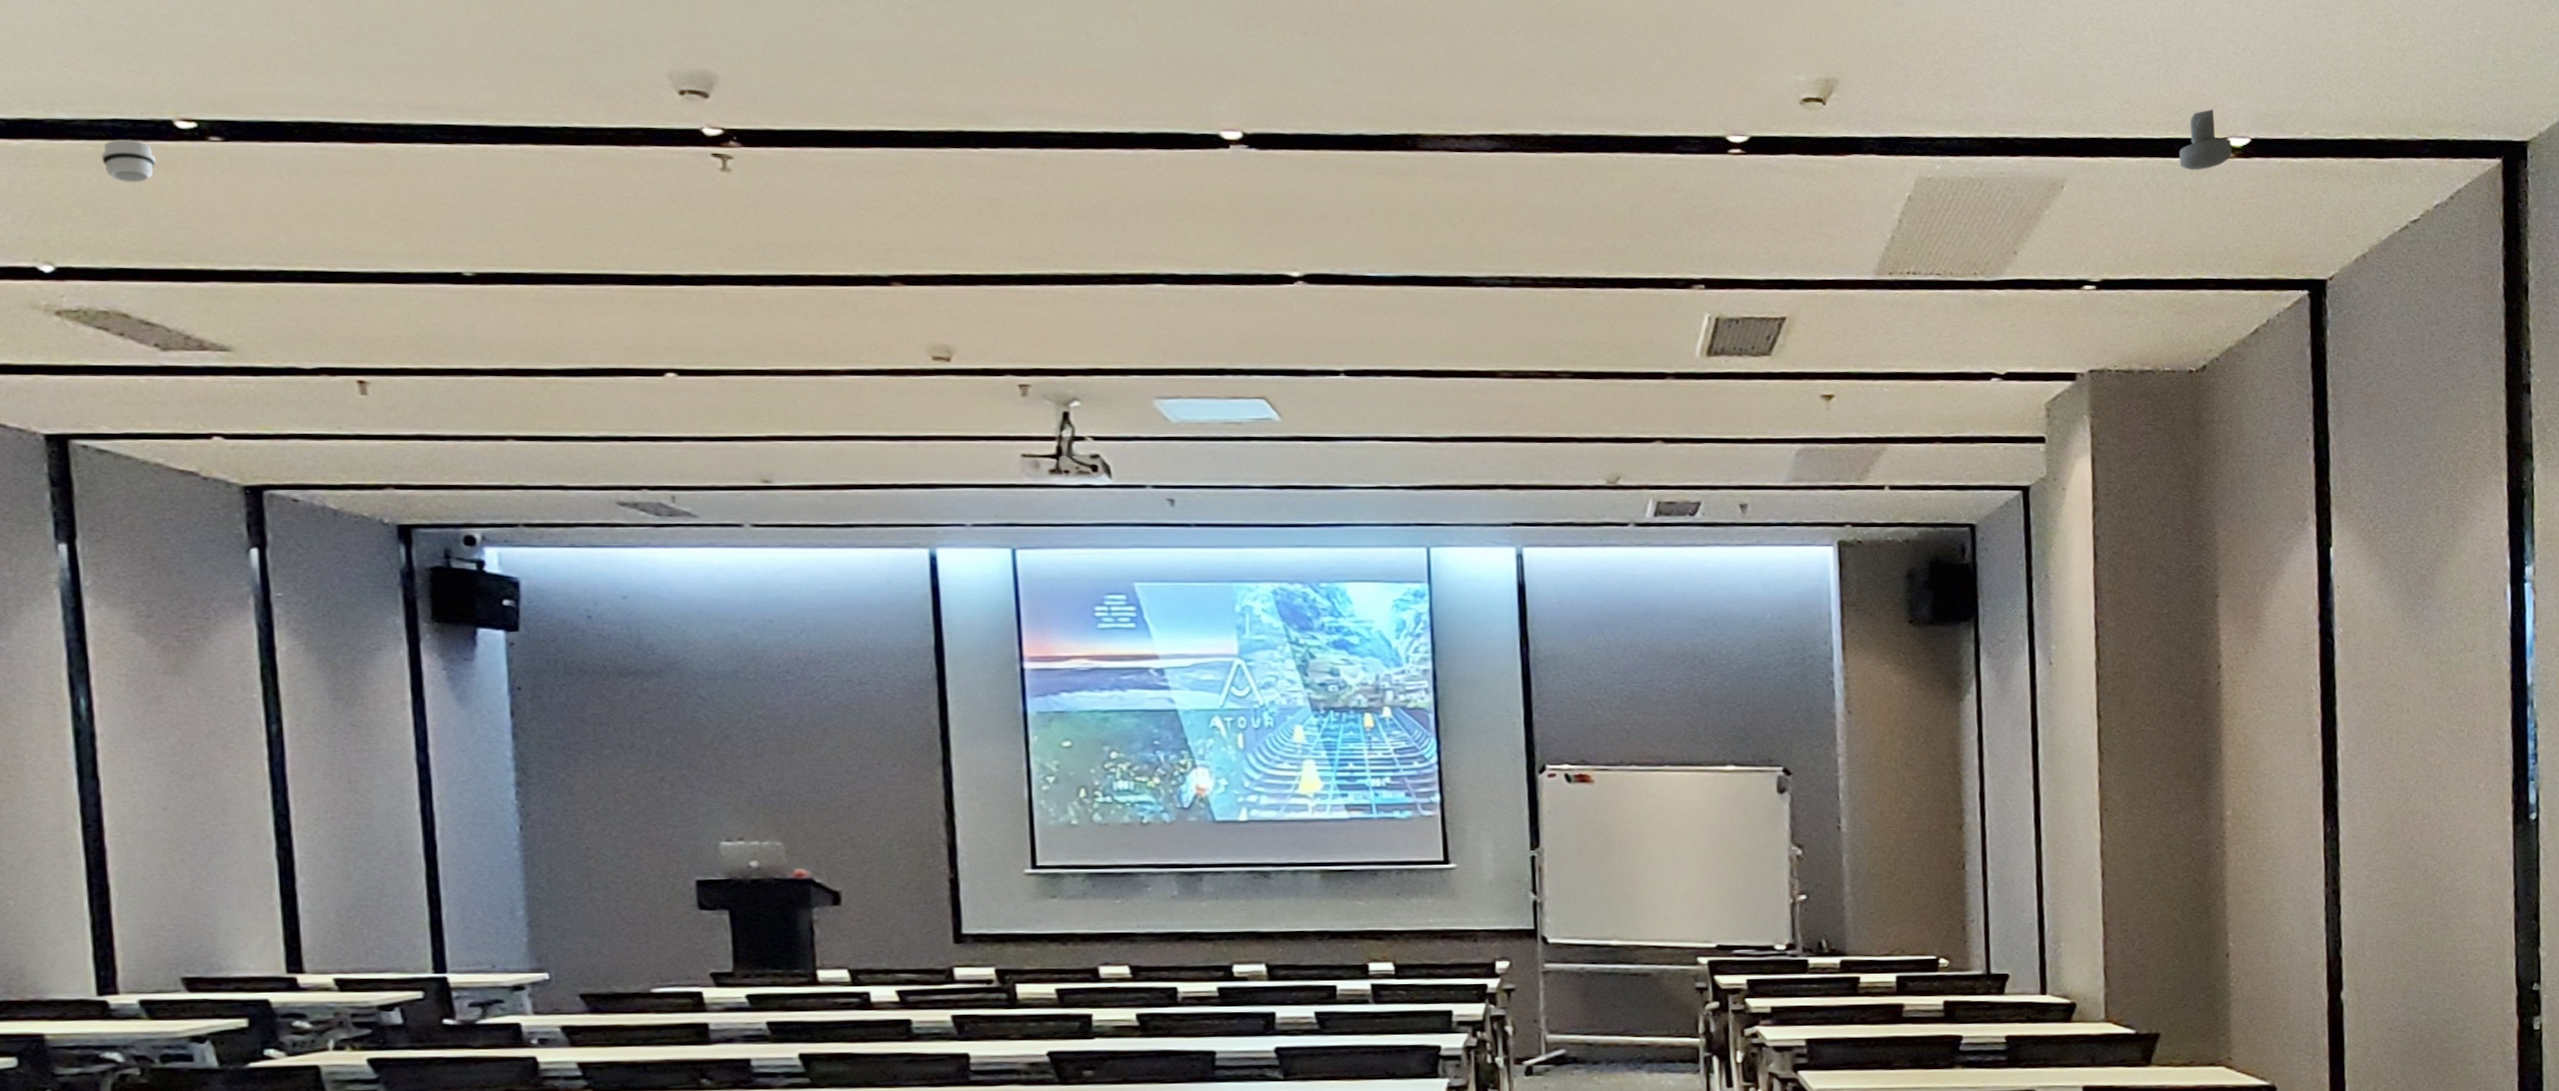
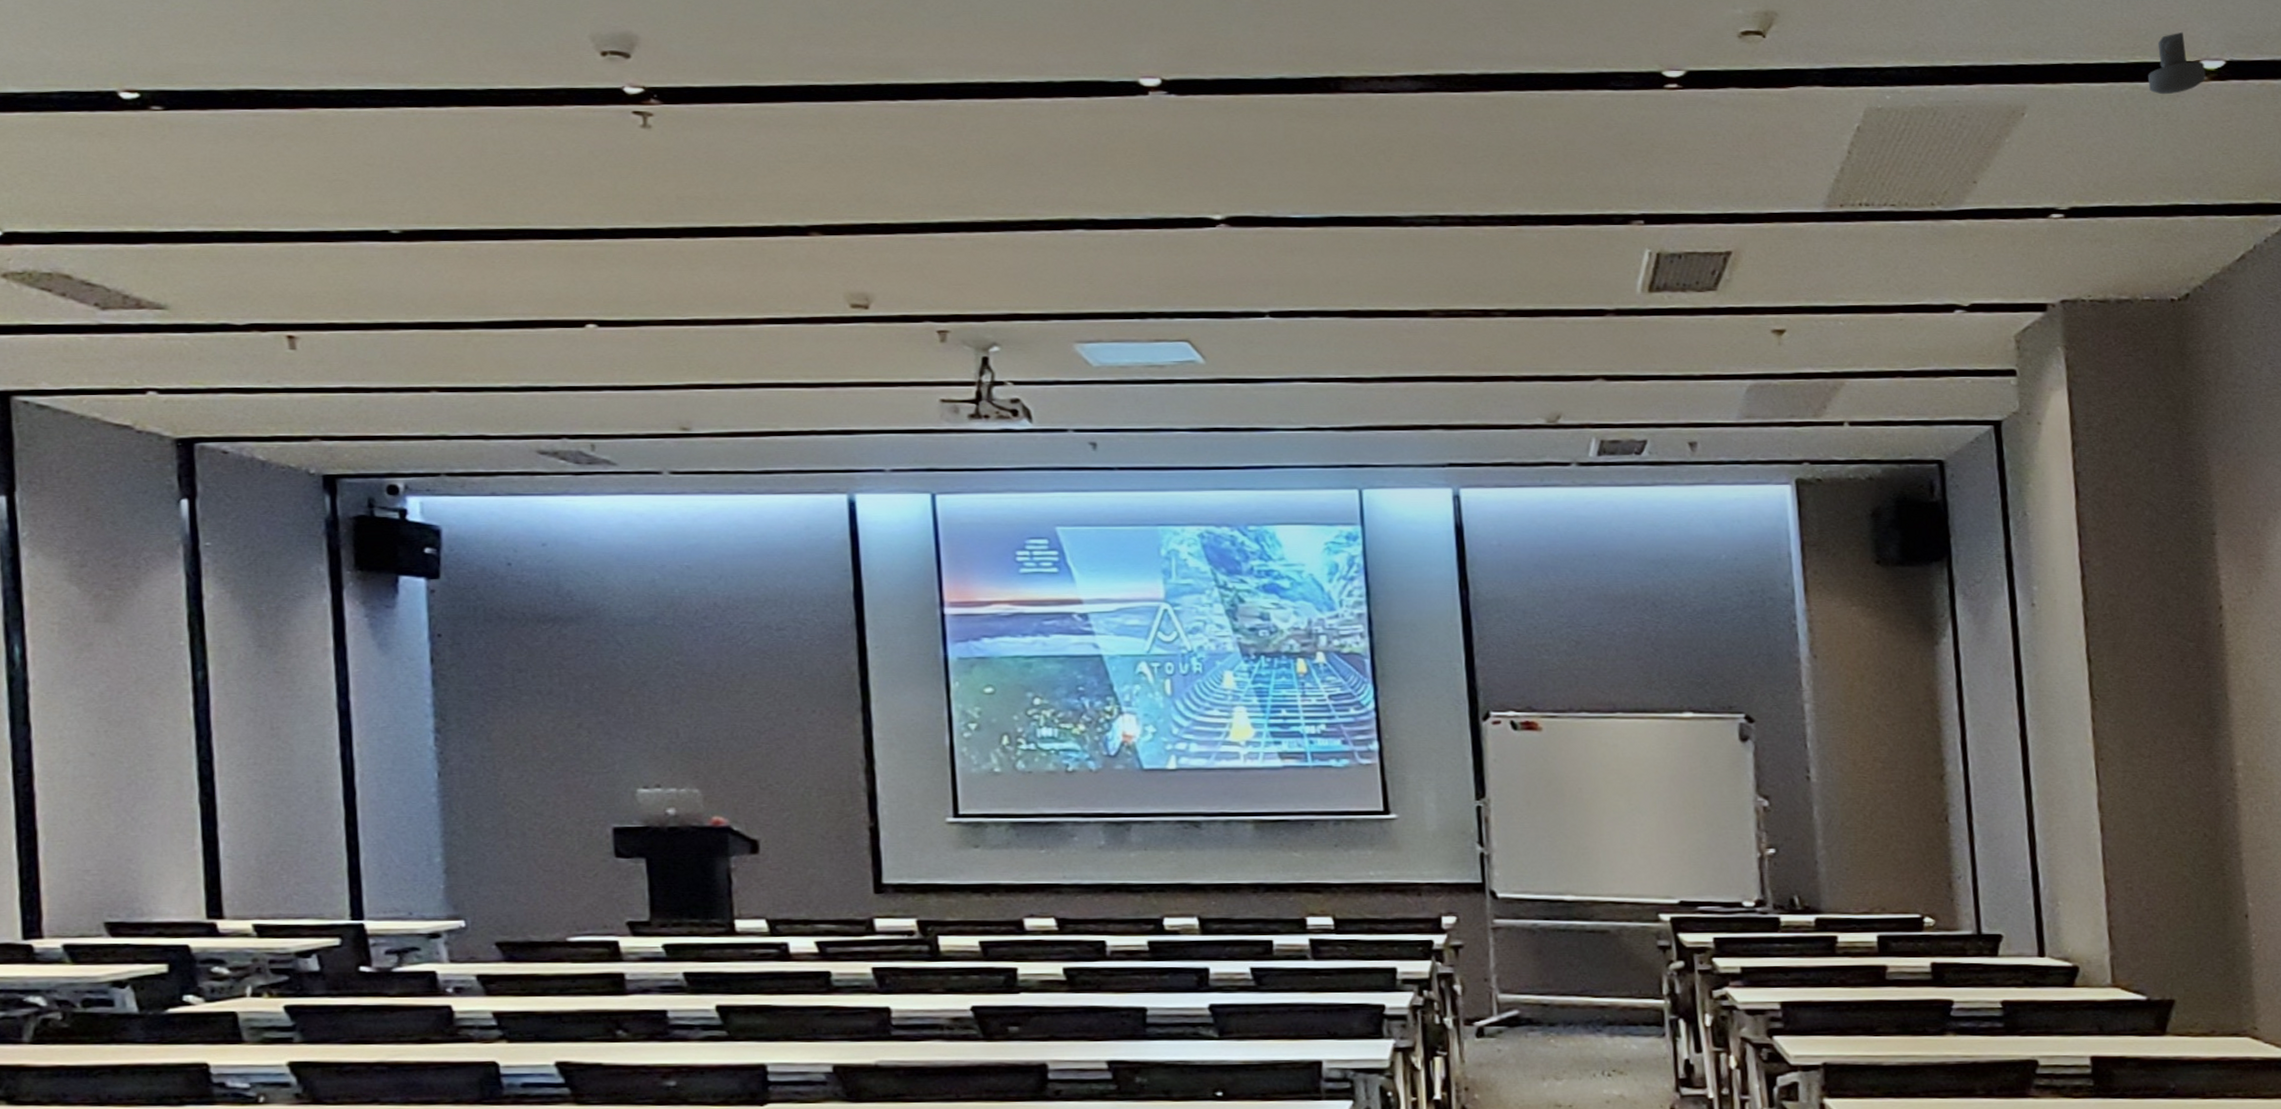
smoke detector: present [101,140,156,182] -> none [49,111,101,150]

